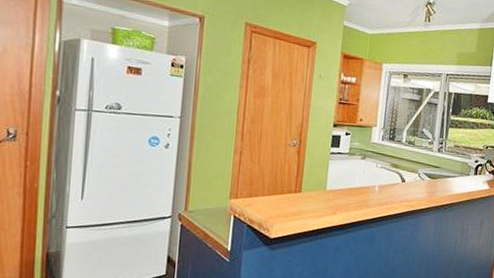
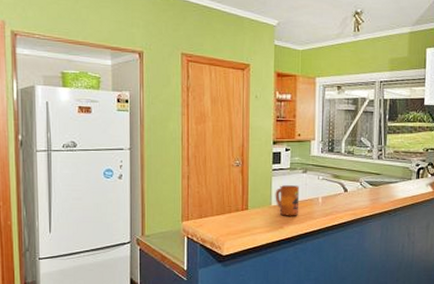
mug: none [330,170,357,203] -> present [275,185,300,216]

